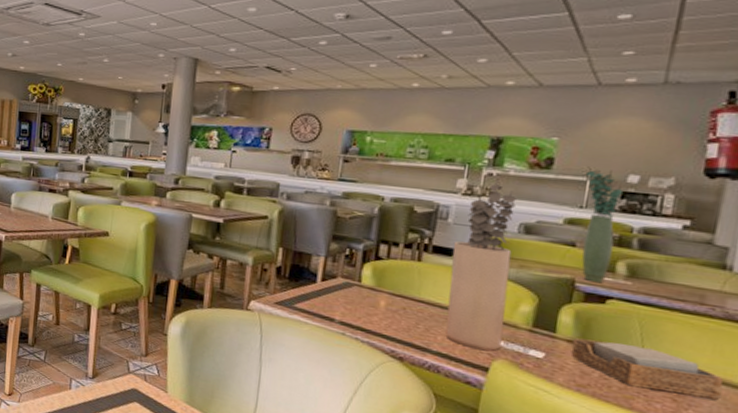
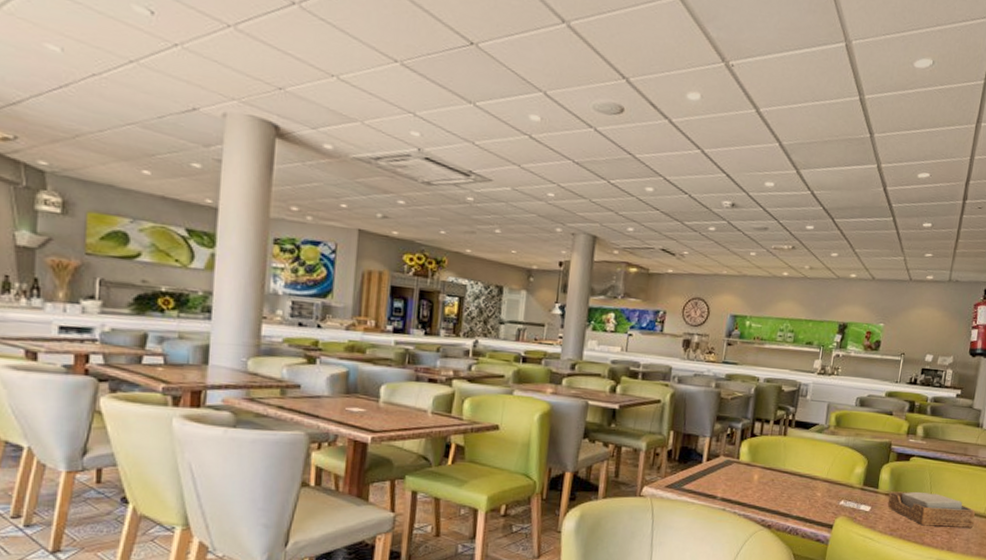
vase: present [445,180,516,352] -> none [803,360,855,511]
vase: present [581,167,624,284] -> none [896,348,923,445]

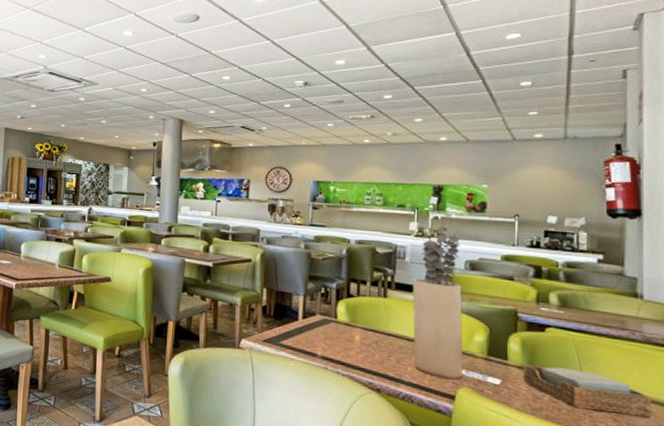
vase: none [803,360,855,511] -> present [412,223,464,380]

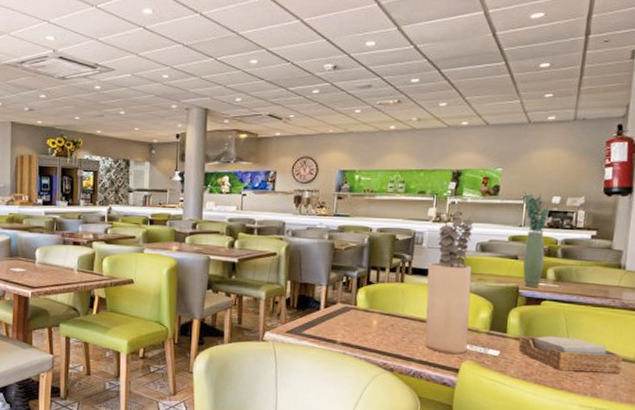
vase: none [514,210,546,313] -> present [522,192,550,288]

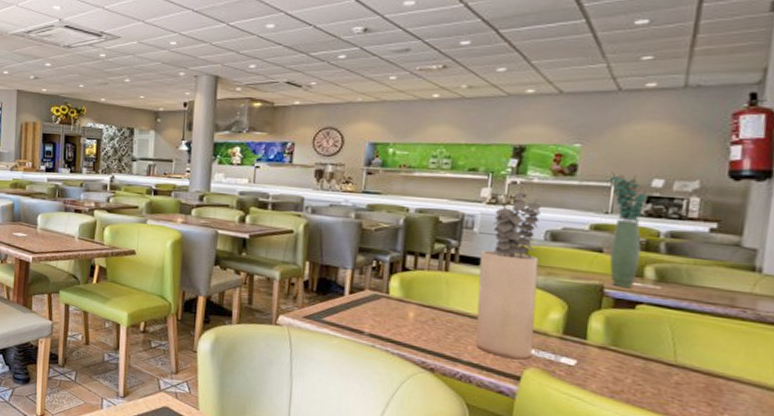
napkin holder: present [518,335,623,374] -> none [602,344,758,403]

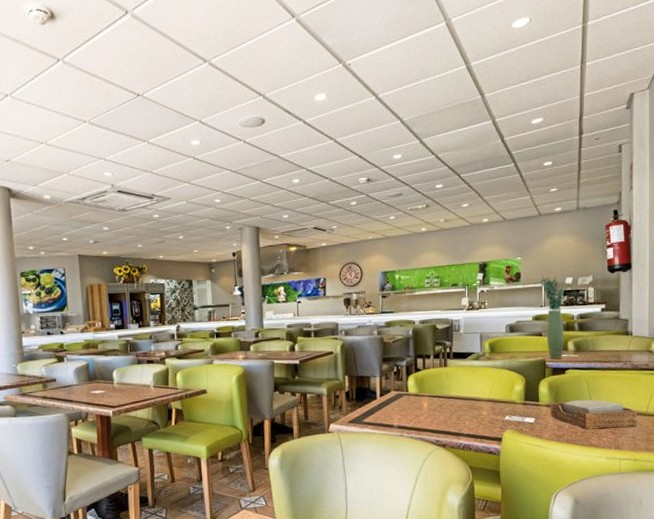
vase: present [476,188,541,360] -> none [466,295,507,426]
napkin holder: none [602,344,758,403] -> present [550,399,638,430]

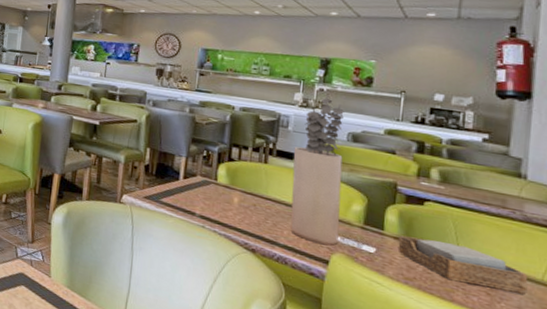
vase: none [466,295,507,426] -> present [290,95,344,246]
vase: present [541,276,565,360] -> none [401,86,432,187]

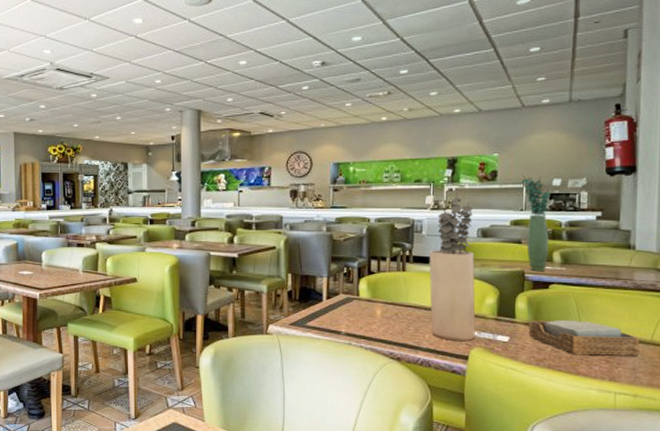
vase: none [401,86,432,187] -> present [523,175,551,272]

